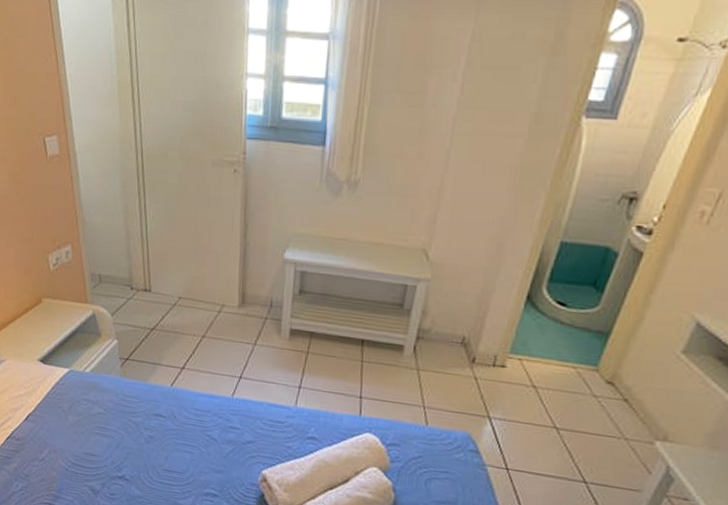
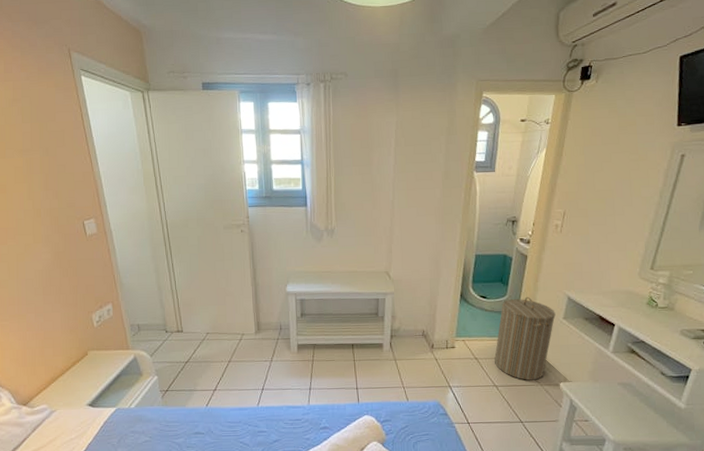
laundry hamper: none [561,312,671,431] -> present [494,296,556,380]

